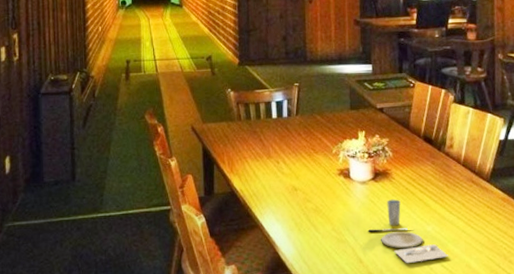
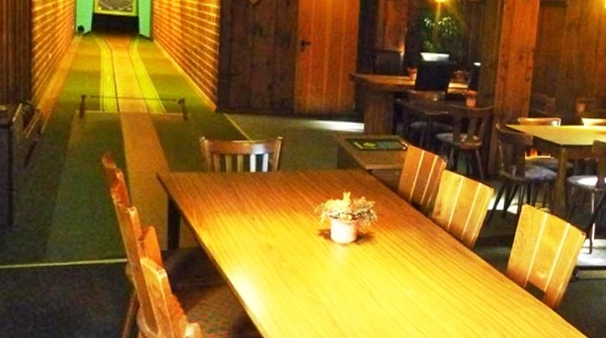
place setting: present [368,199,449,264] -> none [345,263,426,327]

